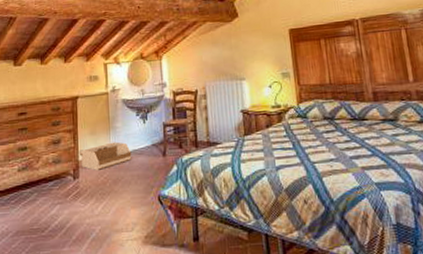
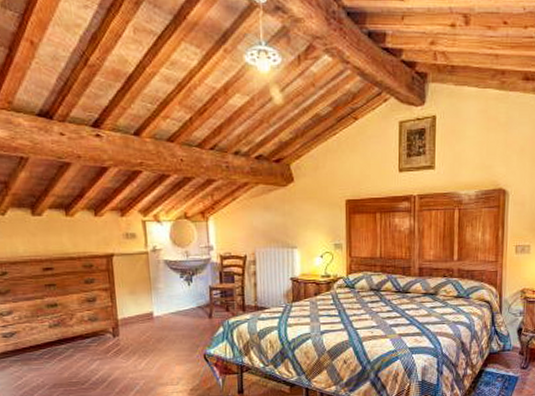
storage bin: present [79,141,132,170] -> none [117,302,176,329]

